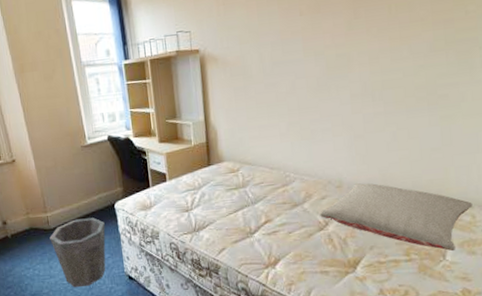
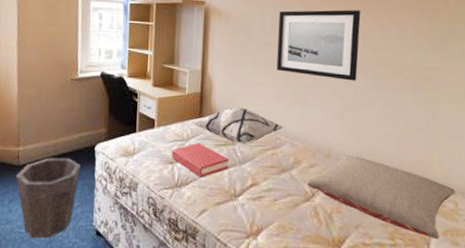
hardback book: none [186,189,242,221] -> present [171,142,229,178]
decorative pillow: none [203,151,293,185] -> present [193,107,284,143]
wall art: none [278,33,367,111] -> present [276,10,361,81]

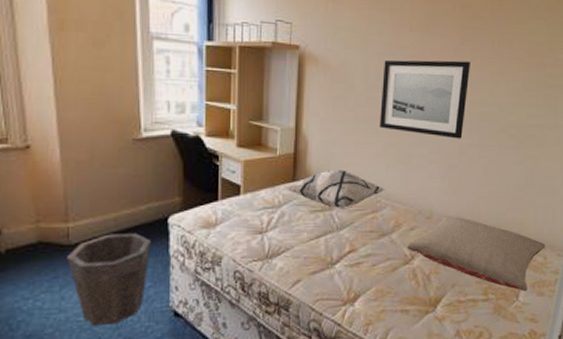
hardback book: present [171,142,229,178] -> none [261,209,325,247]

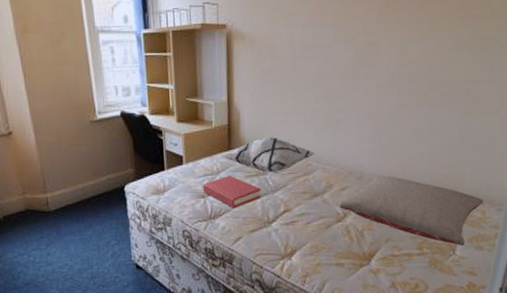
waste bin: present [67,233,151,327] -> none [49,200,113,277]
hardback book: none [261,209,325,247] -> present [203,175,261,208]
wall art: present [379,60,470,139] -> none [306,22,397,101]

